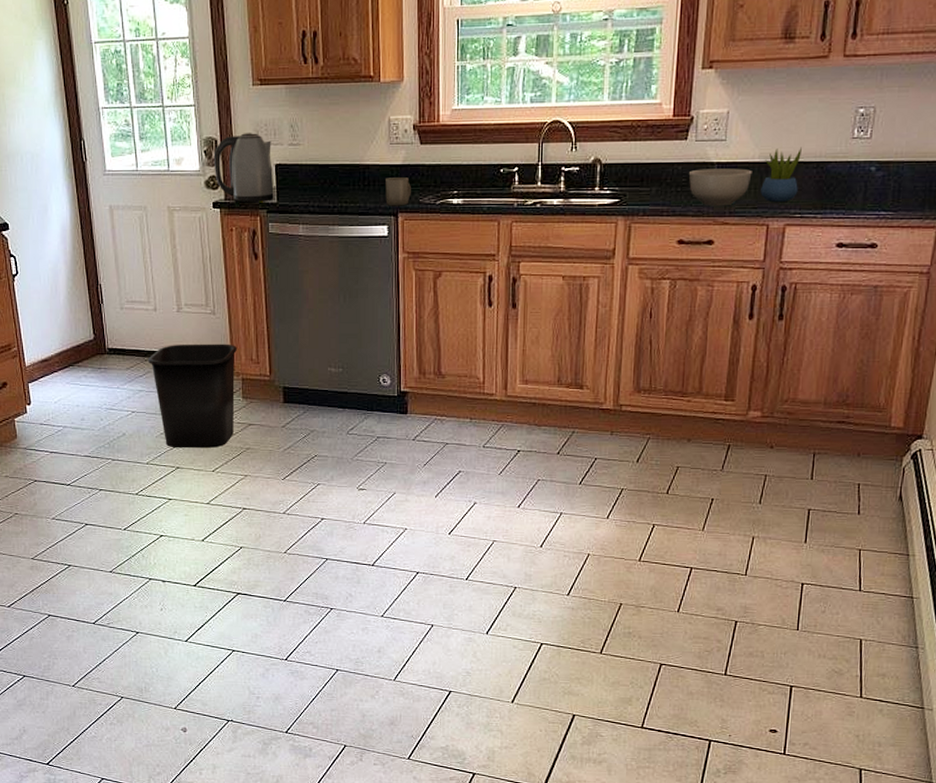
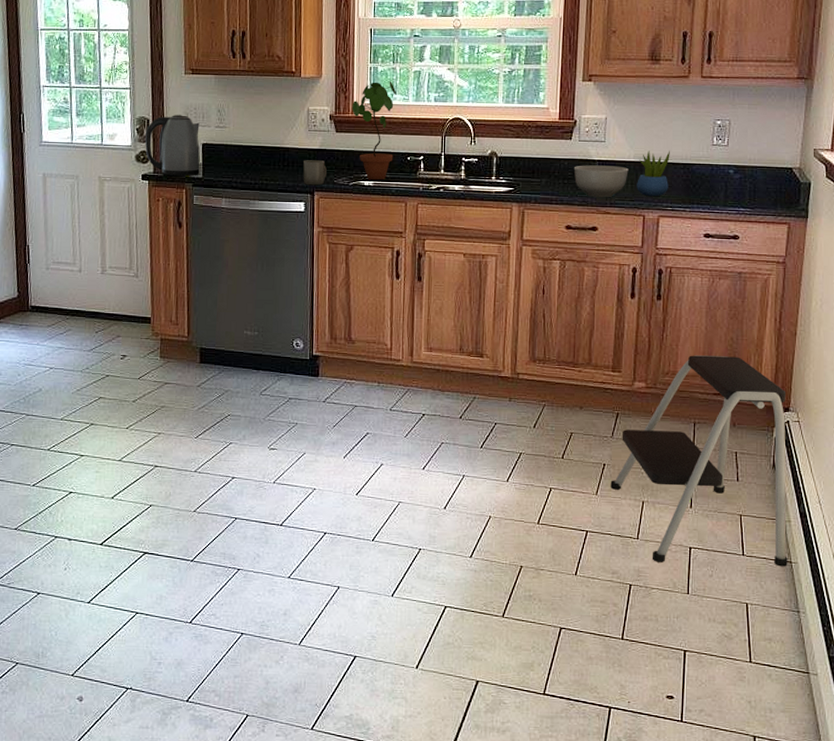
waste bin: present [147,343,237,448] -> none [69,304,157,405]
potted plant: none [438,81,488,198] -> present [352,81,397,181]
step stool: none [718,380,921,602] -> present [610,355,788,567]

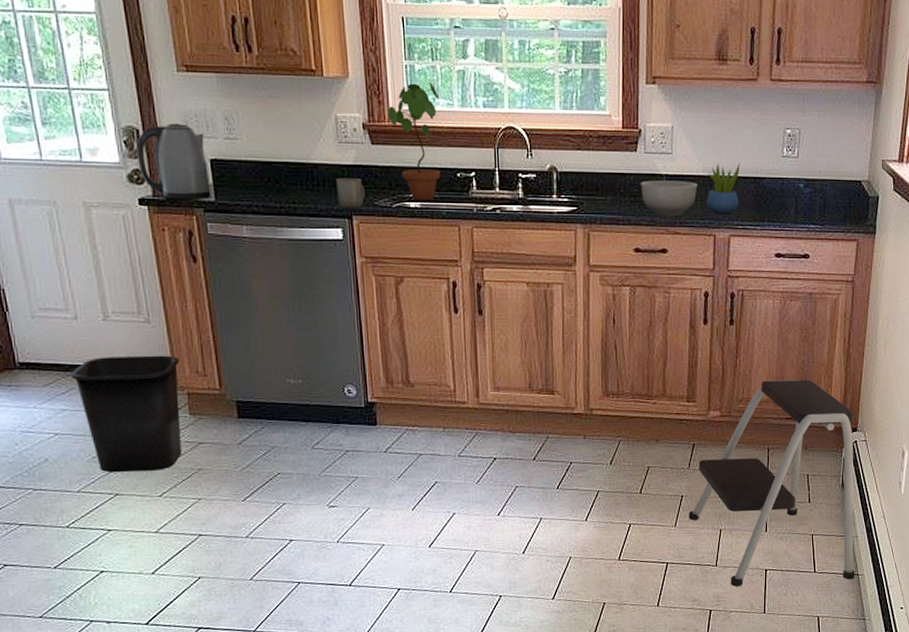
waste bin: none [69,304,157,405] -> present [70,355,182,472]

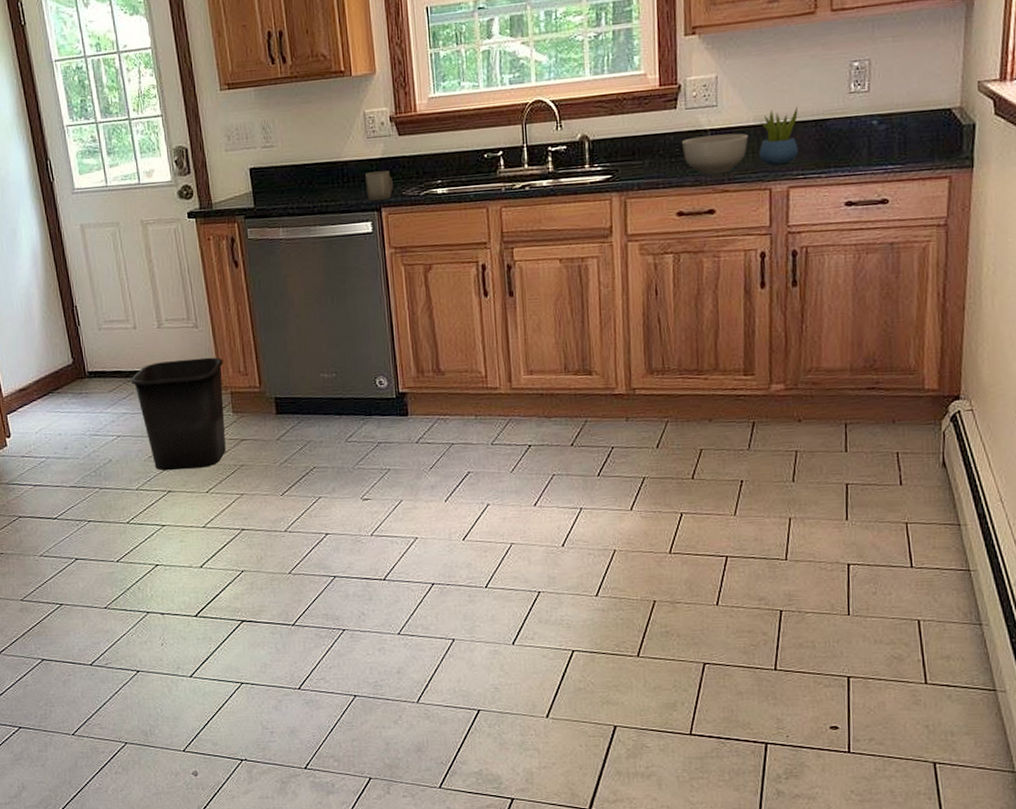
kettle: present [135,122,211,201] -> none [185,137,251,211]
potted plant: present [388,82,441,201] -> none [414,67,468,187]
step stool: present [688,380,855,587] -> none [750,342,965,584]

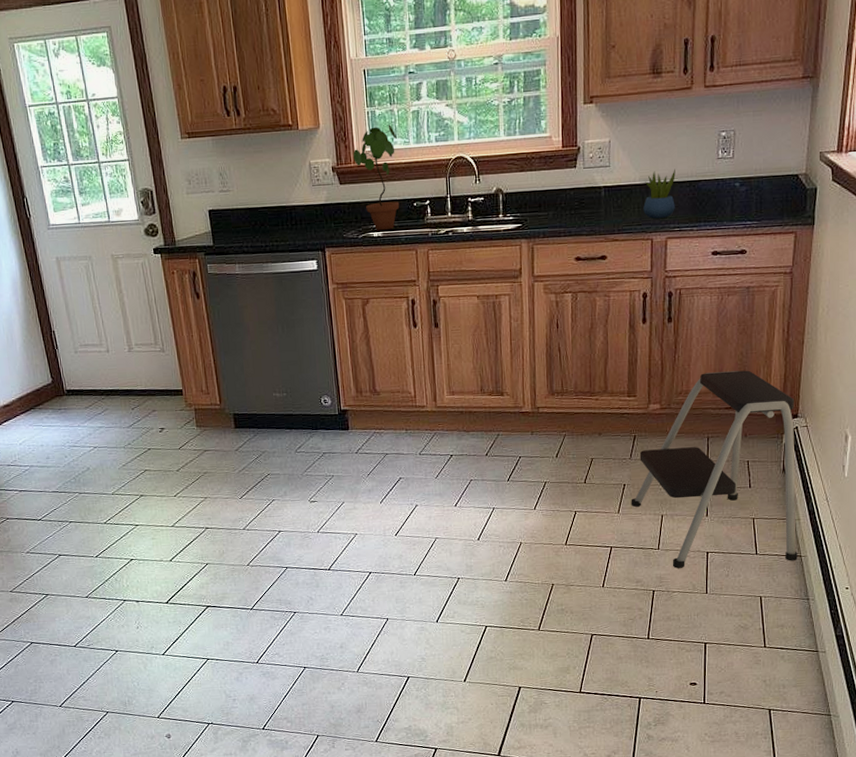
waste bin: present [130,357,226,470] -> none [104,378,191,477]
mug: present [365,170,393,202] -> none [311,215,335,243]
potted plant: none [414,67,468,187] -> present [353,124,400,231]
bowl: present [681,133,748,175] -> none [580,190,635,226]
step stool: none [750,342,965,584] -> present [631,370,798,568]

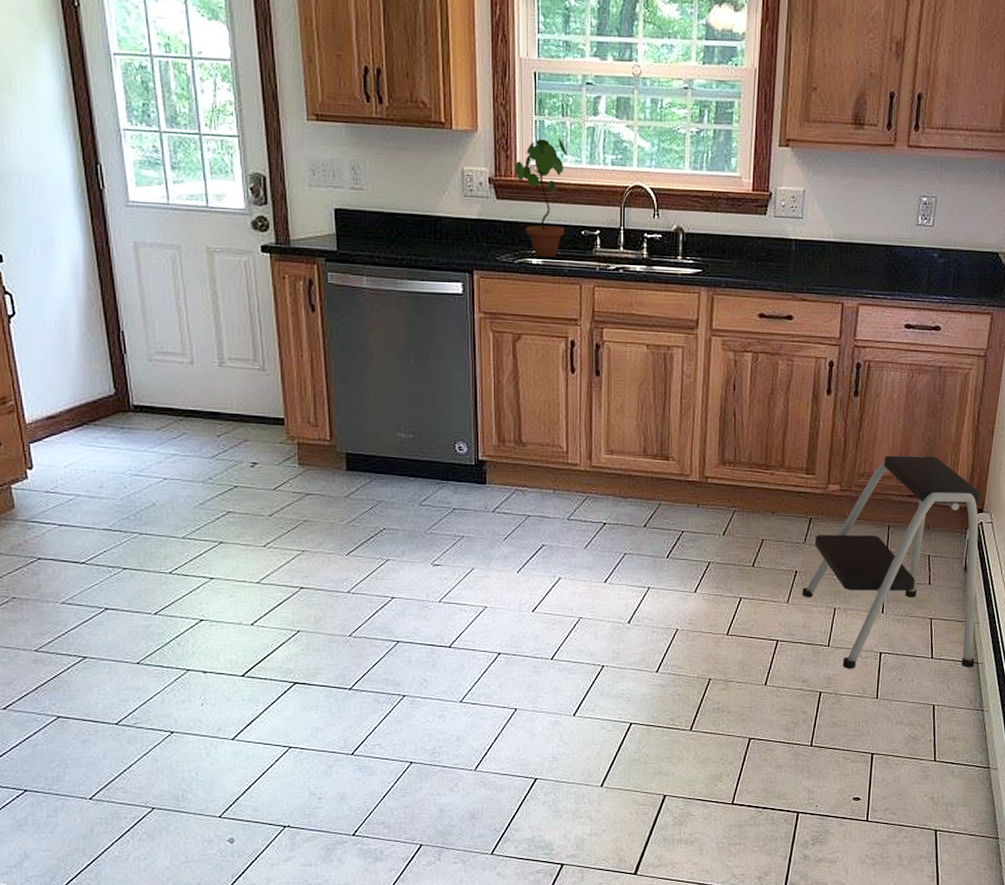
succulent plant: present [643,168,676,219] -> none [836,229,872,283]

